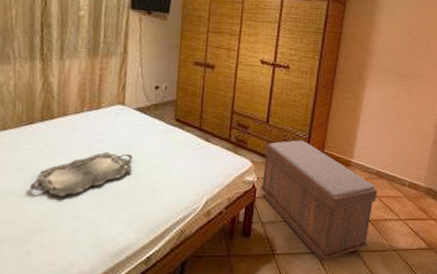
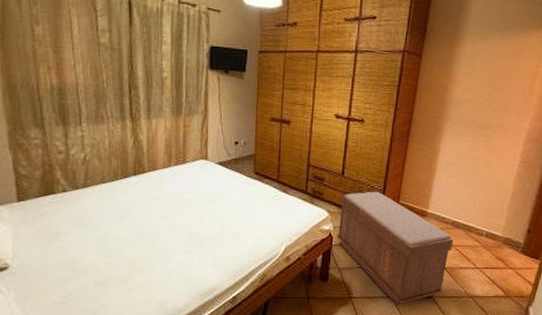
serving tray: present [29,152,133,198] -> none [127,203,217,243]

